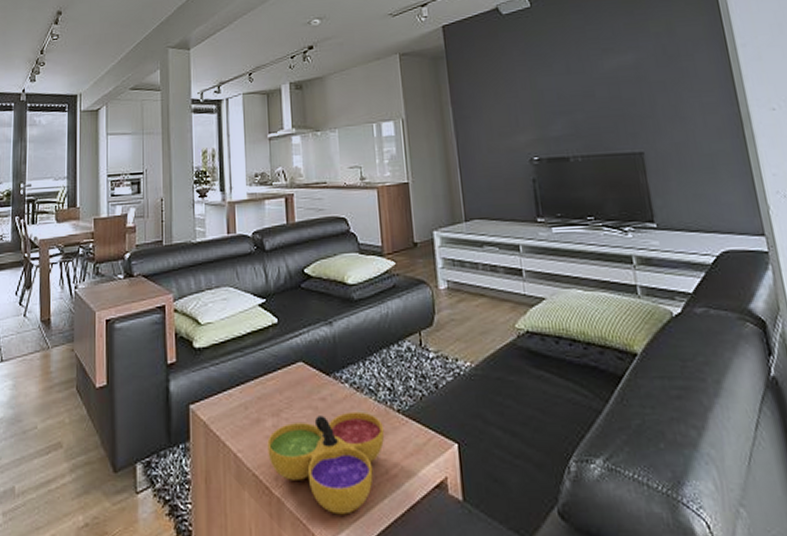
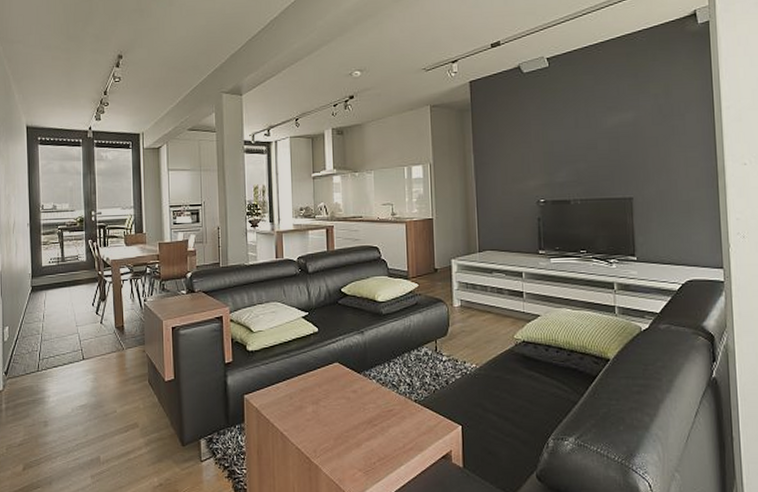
decorative bowl: present [267,411,385,515] -> none [308,401,404,477]

